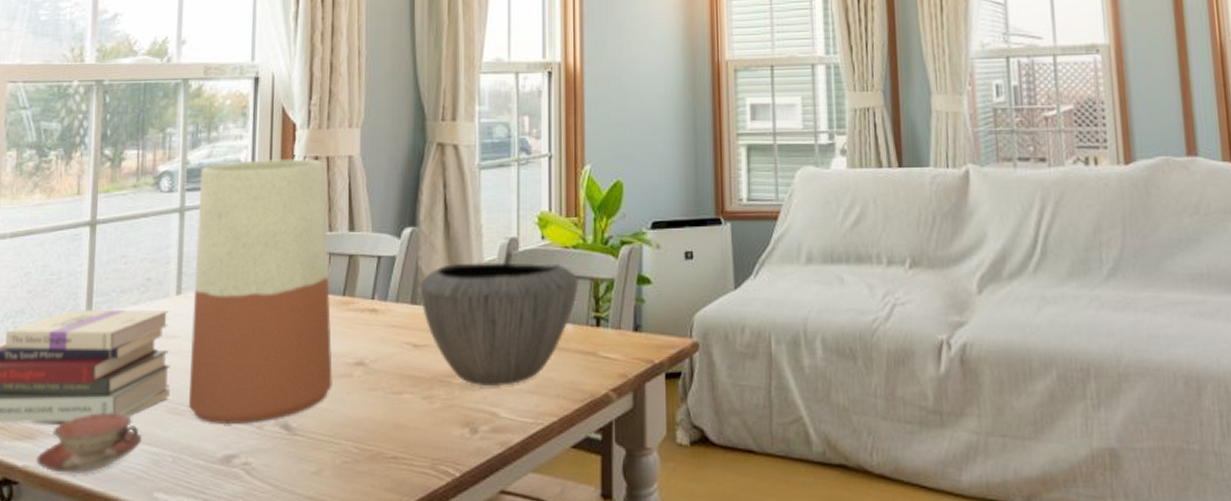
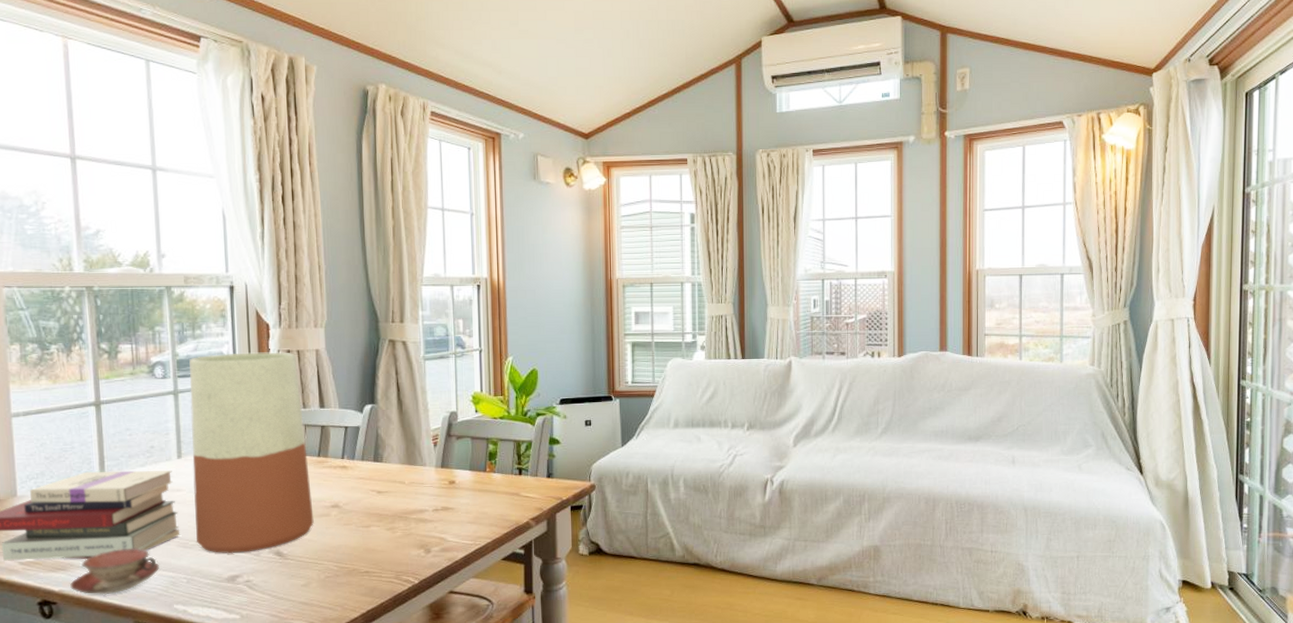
bowl: present [418,262,579,387] -> none [379,430,505,520]

